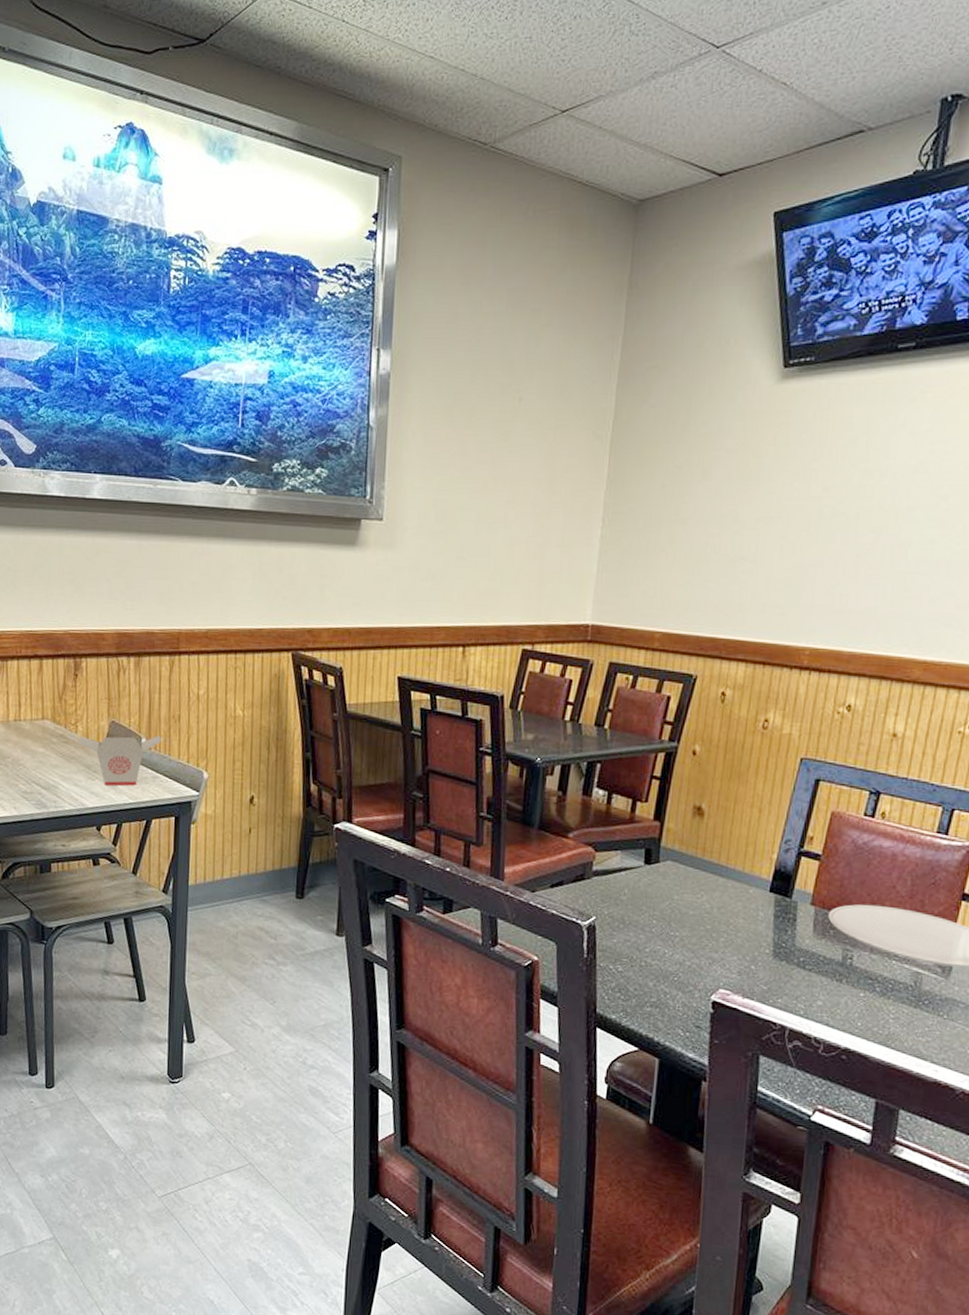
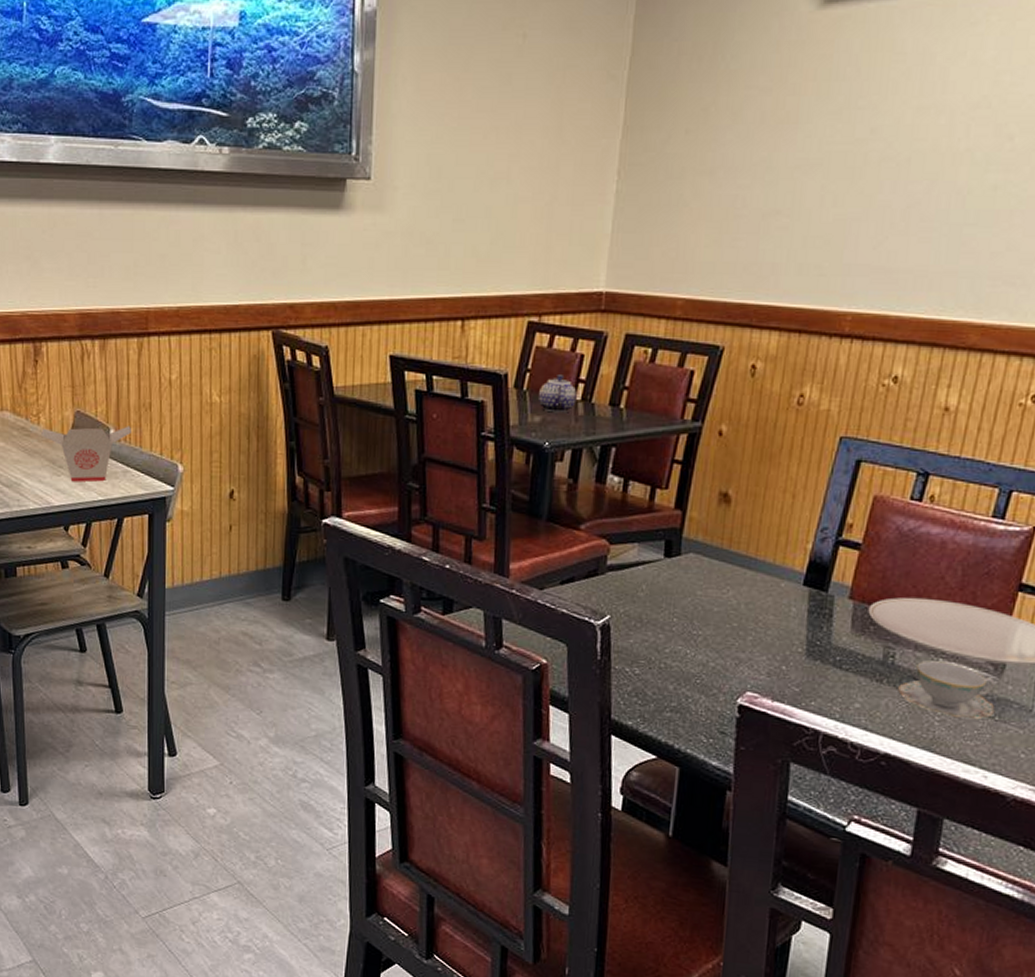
teapot: none [530,697,566,732] -> present [537,375,577,413]
teacup: none [856,962,944,1018] -> present [898,660,996,720]

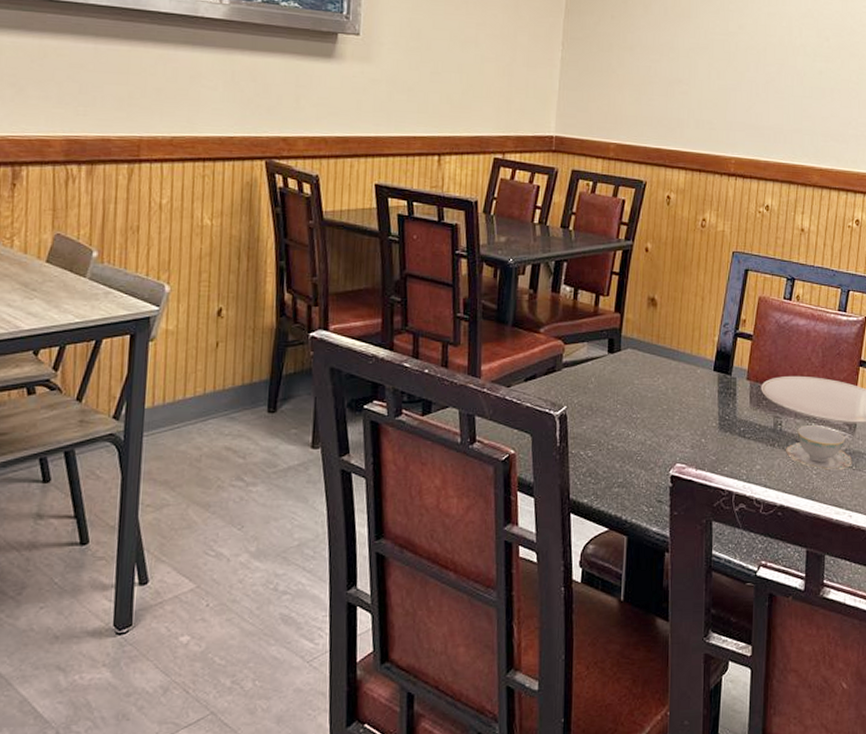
takeout container: present [41,426,131,482] -> none [14,248,116,305]
teapot: present [537,375,577,413] -> none [503,202,535,234]

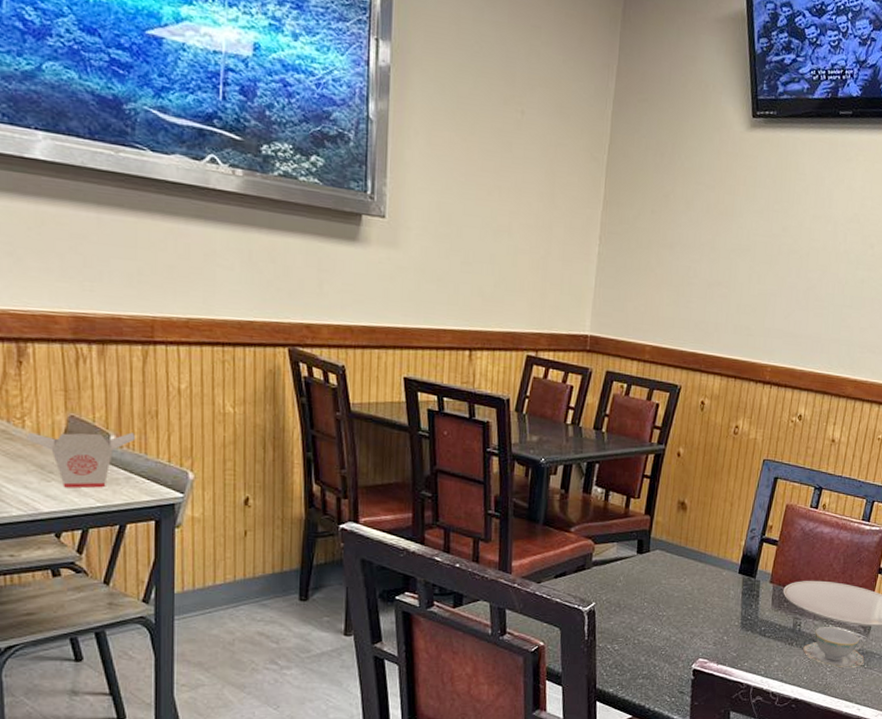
takeout container: none [14,248,116,305] -> present [27,432,135,488]

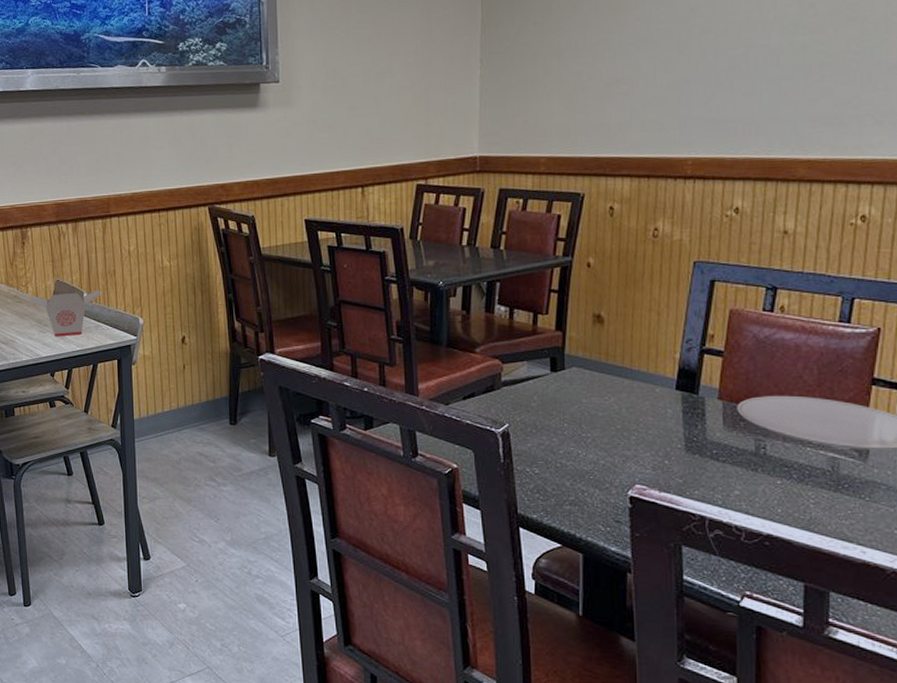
teacup: present [803,627,865,668] -> none [773,450,865,501]

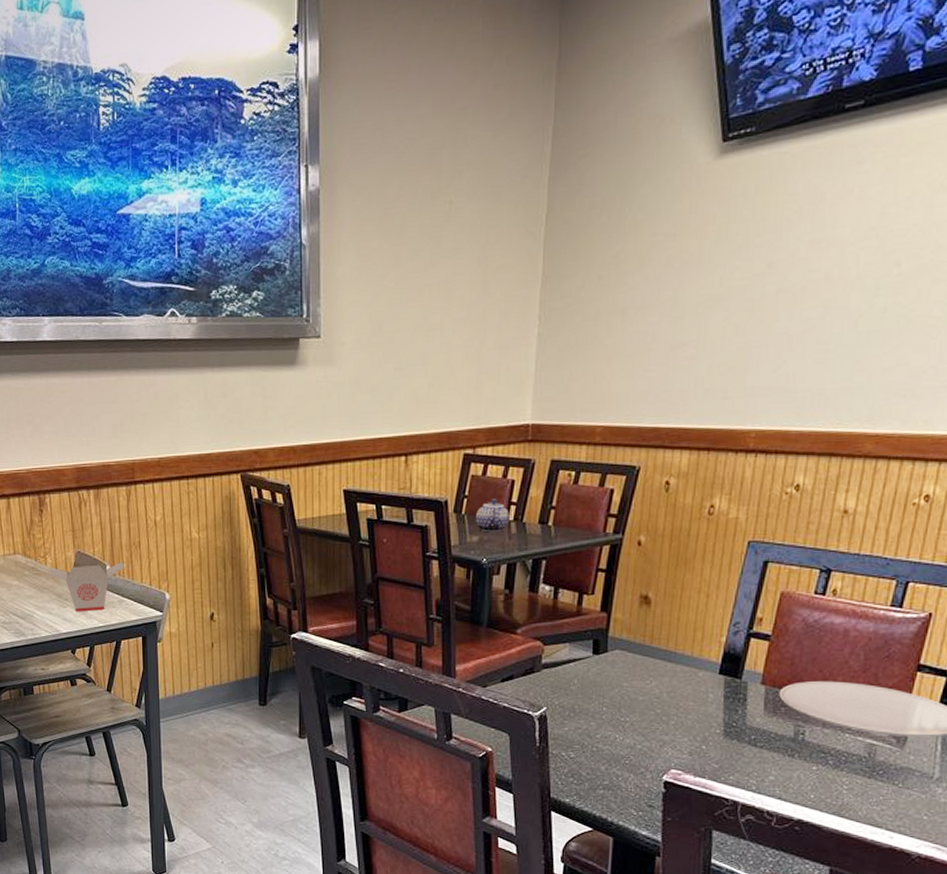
teapot: none [430,226,463,257] -> present [475,499,510,533]

